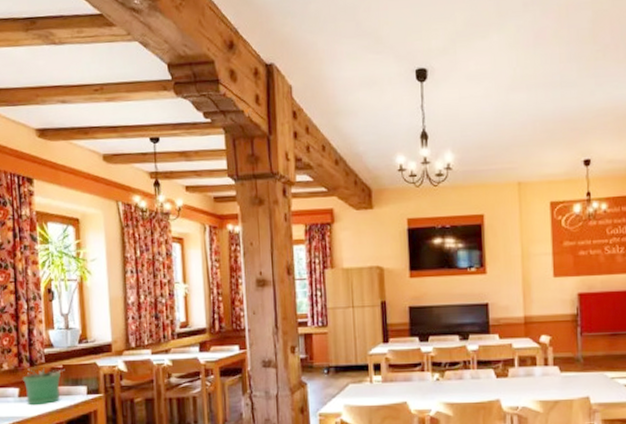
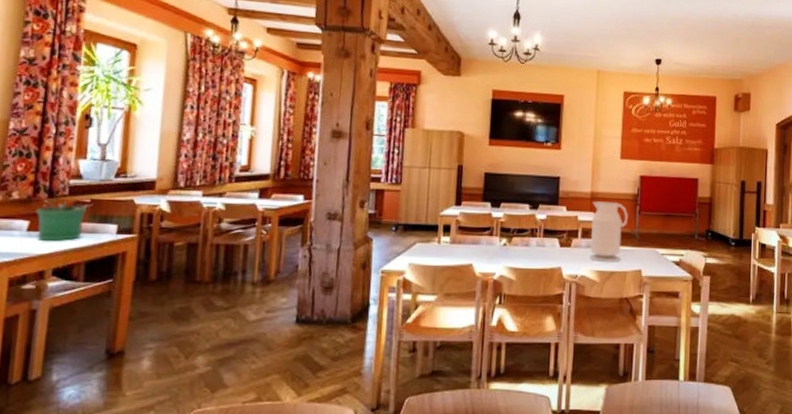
water jug: none [526,325,569,392] -> present [590,201,629,263]

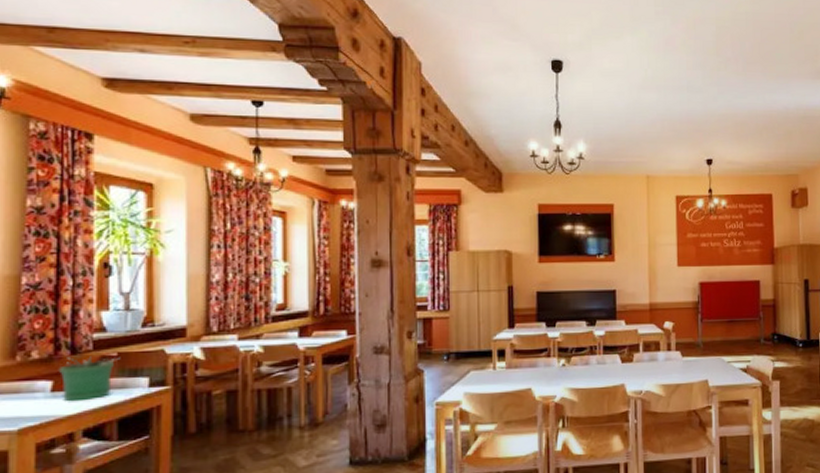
water jug: present [590,201,629,263] -> none [651,312,691,376]

